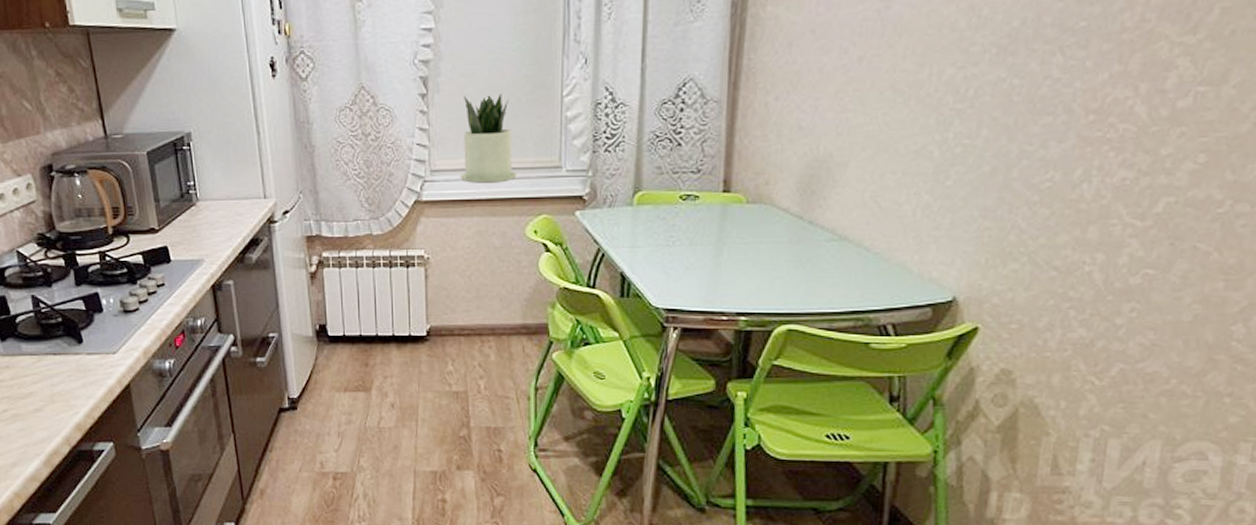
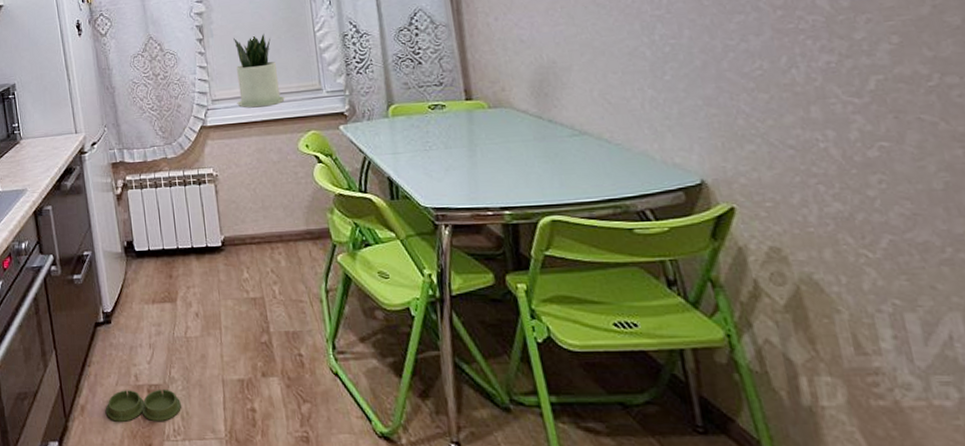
pet bowl: none [287,476,368,508] -> present [106,389,181,422]

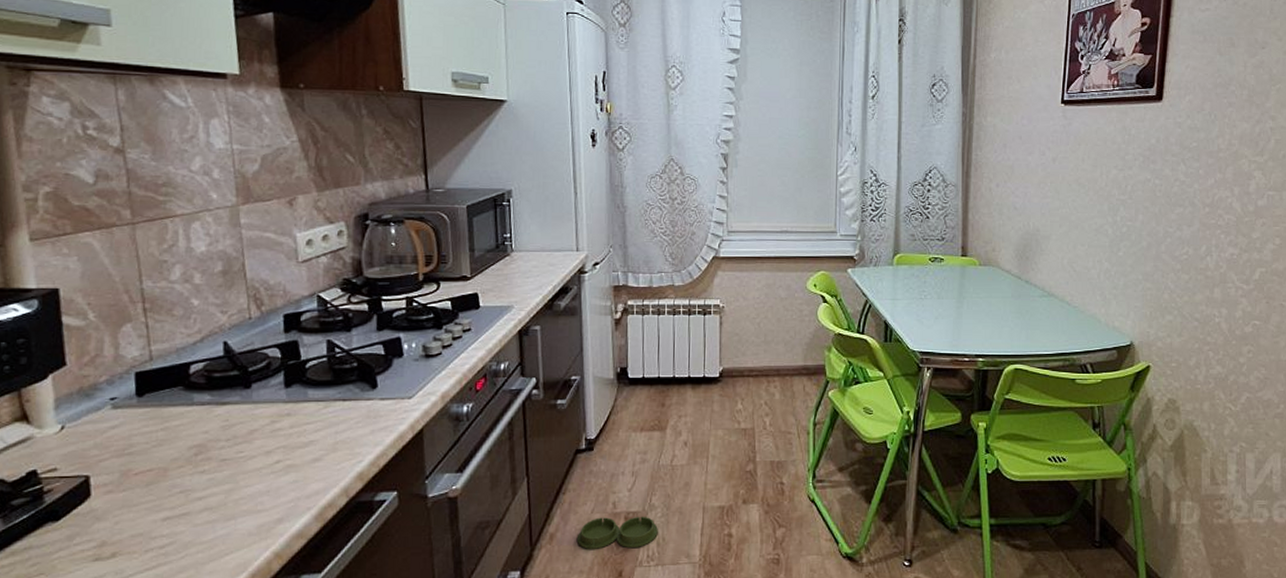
planter: present [233,33,285,109] -> none [752,170,800,245]

